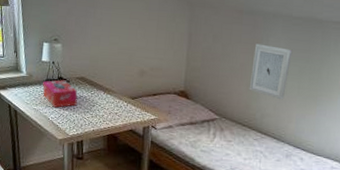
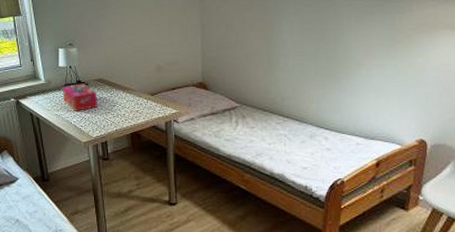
wall art: present [249,44,293,100] -> none [266,28,306,82]

